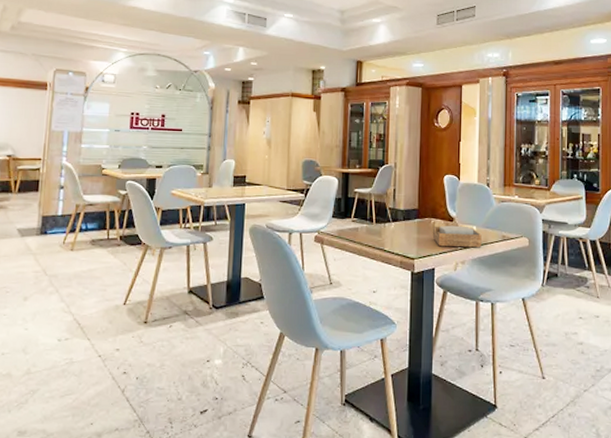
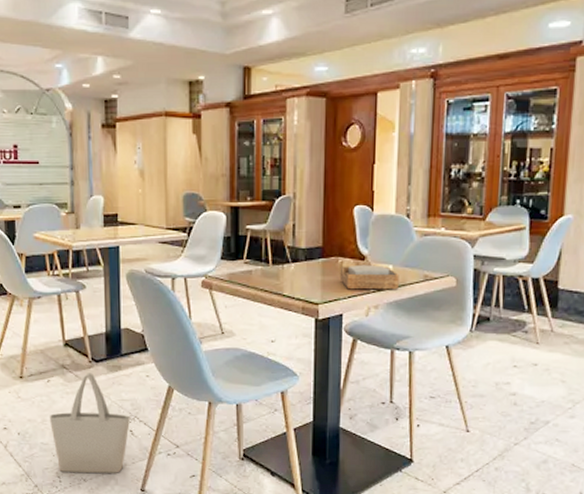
shopping bag: none [167,319,246,419] -> present [49,373,134,474]

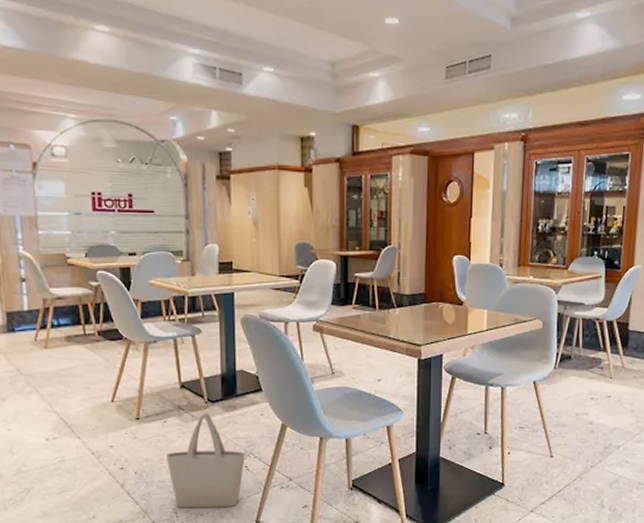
napkin holder: present [339,264,399,290] -> none [440,309,493,332]

